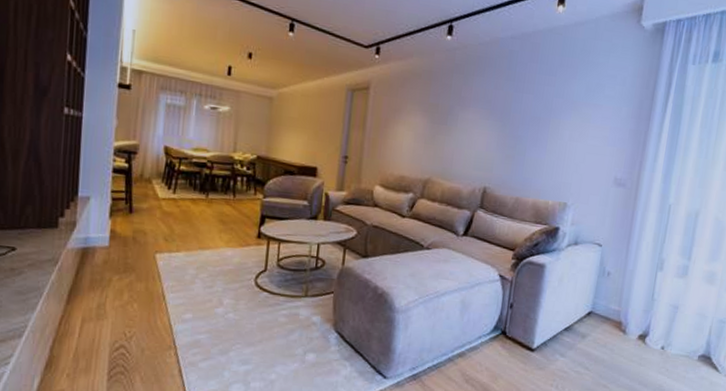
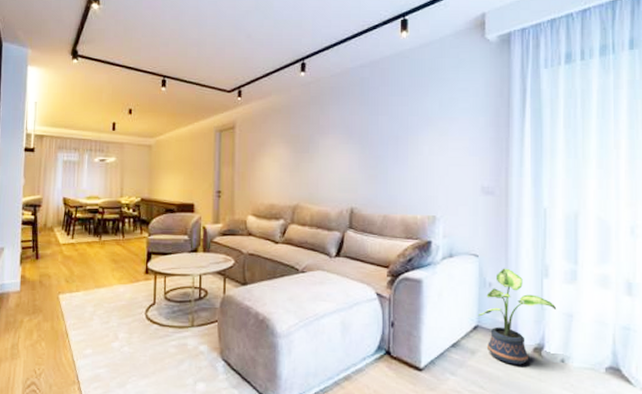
potted plant: none [594,259,666,350] -> present [479,268,557,365]

